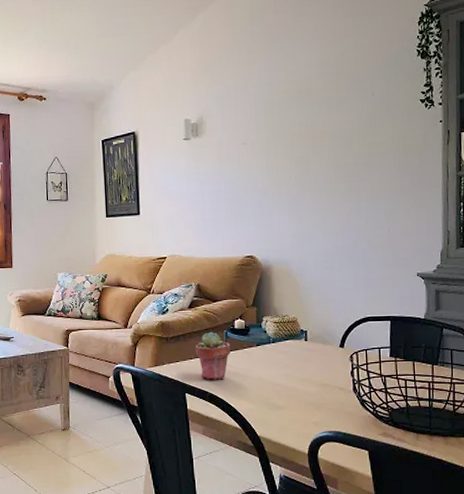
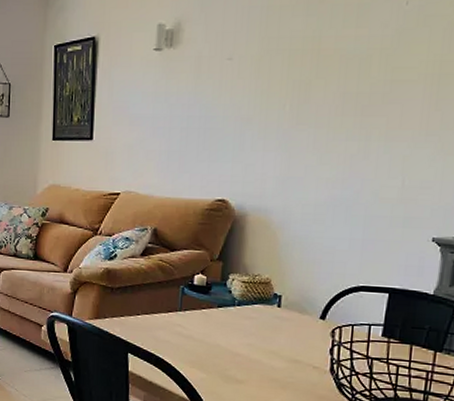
potted succulent: present [195,332,231,380] -> none [144,286,186,343]

